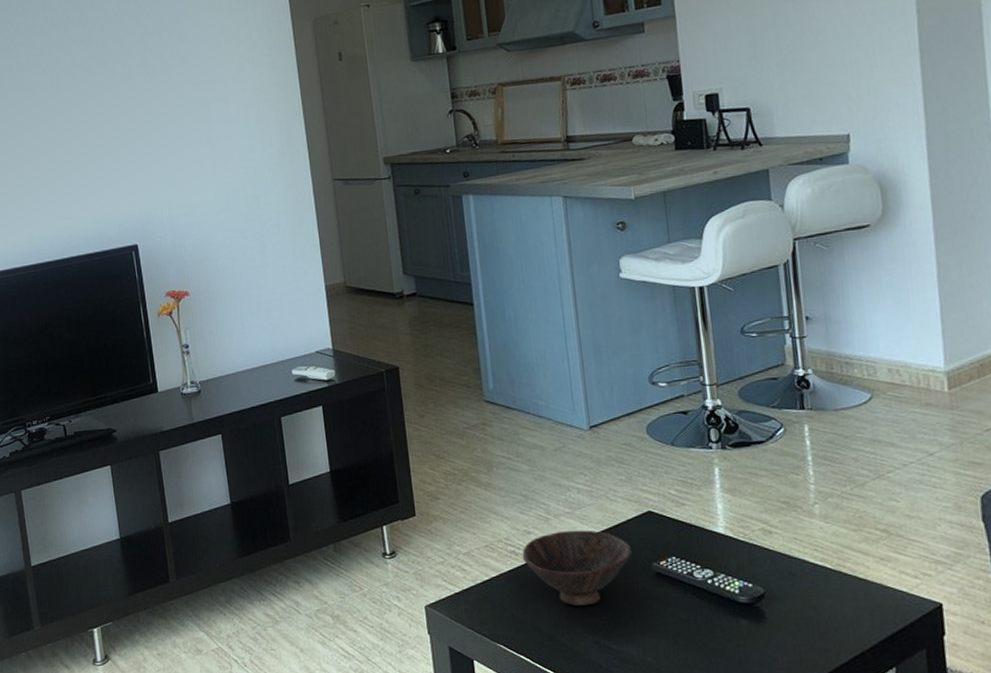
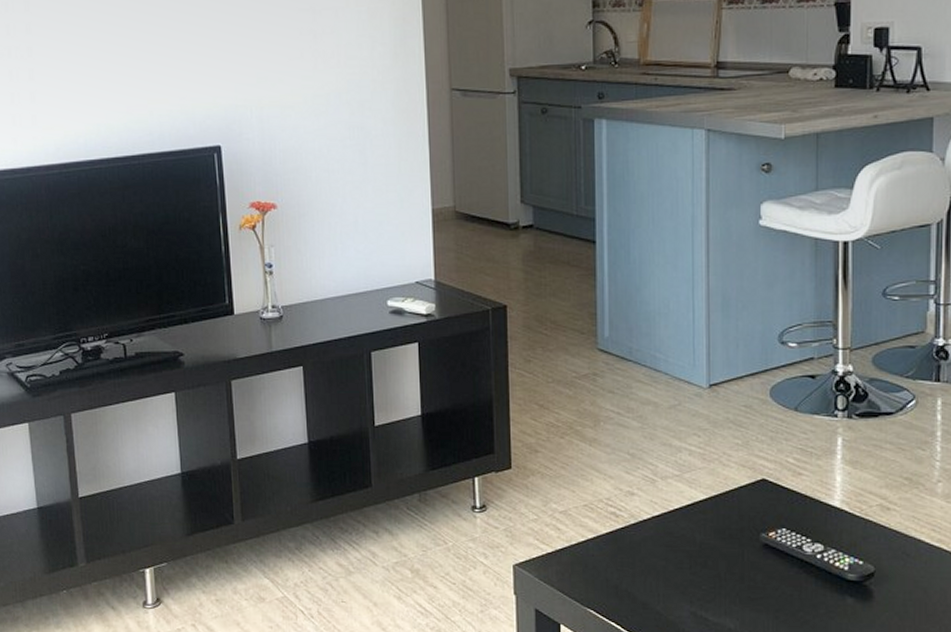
bowl: present [522,530,633,606] -> none [623,494,741,574]

